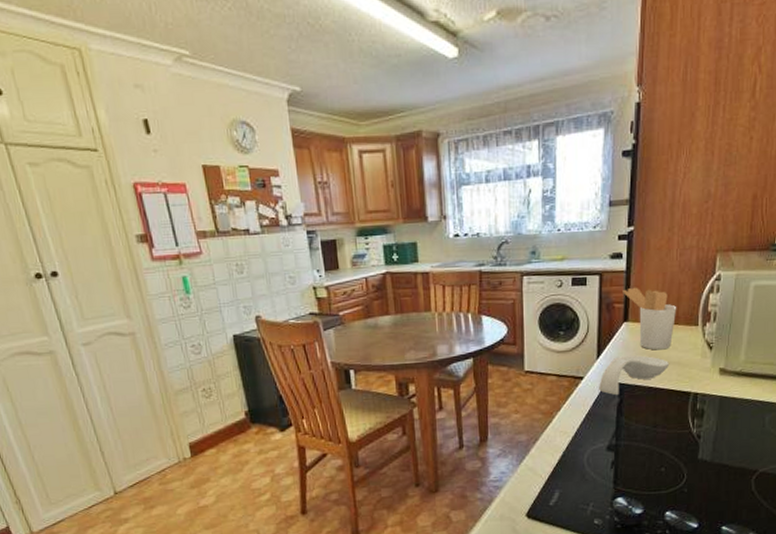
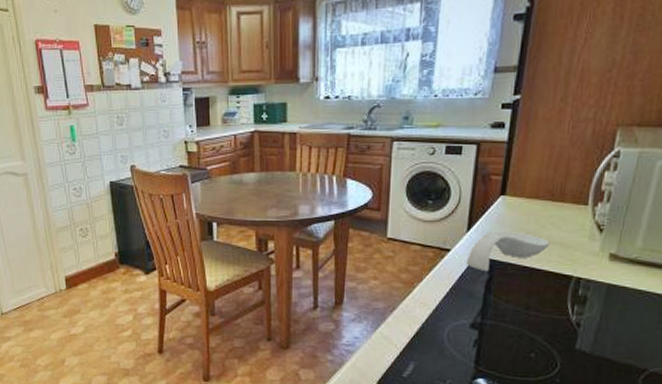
utensil holder: present [623,287,677,350] -> none [502,159,564,228]

